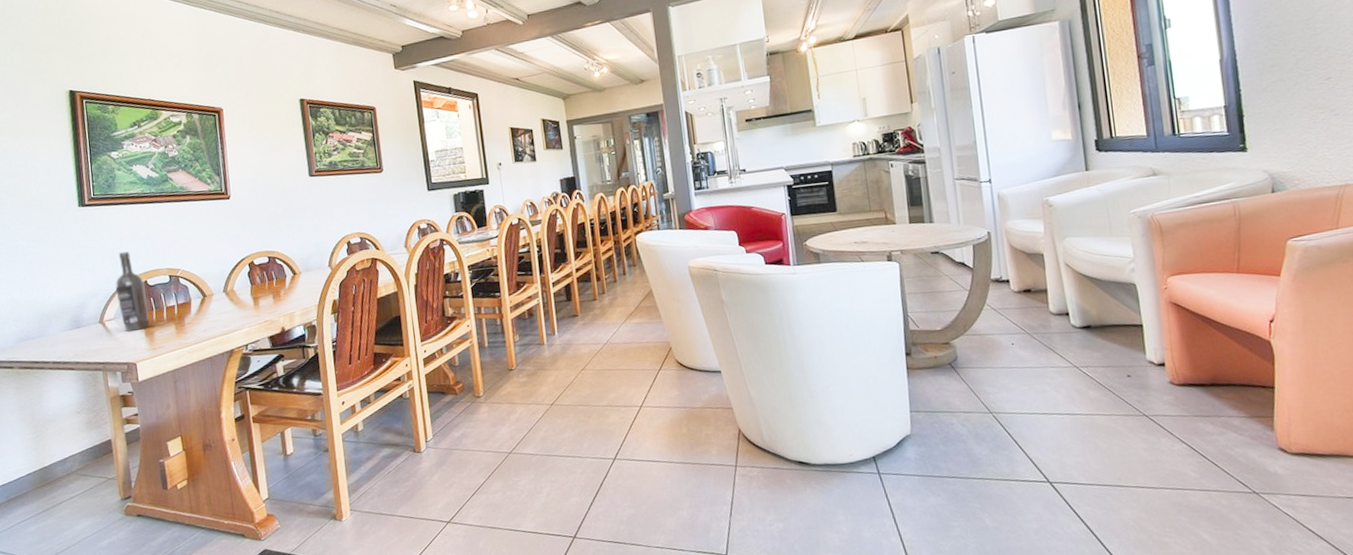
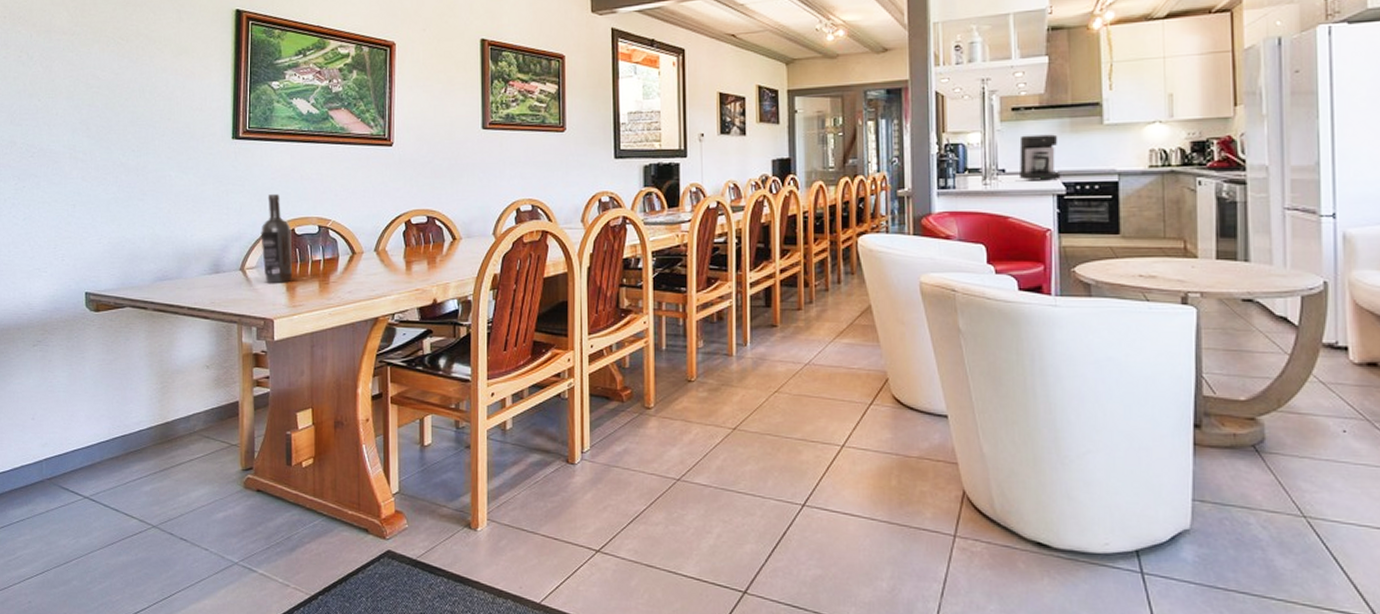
coffee maker: none [754,138,789,177] -> present [1018,134,1061,181]

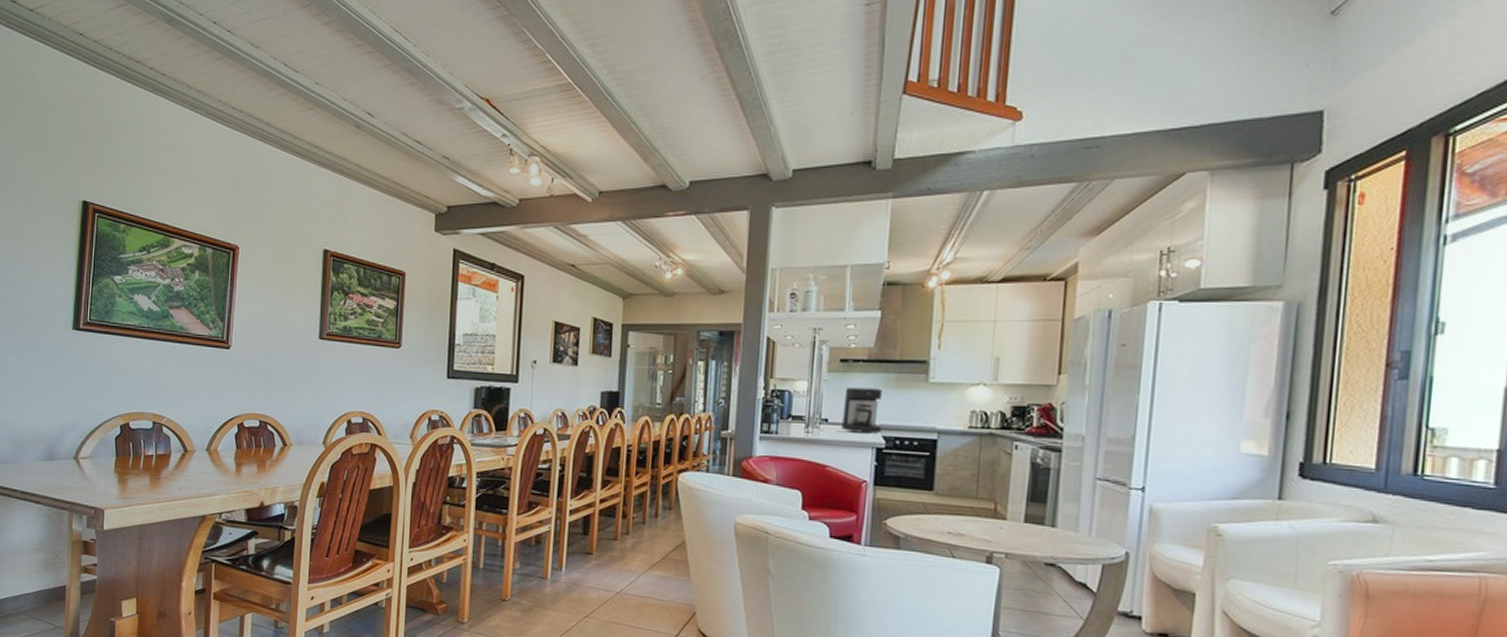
wine bottle: present [260,194,293,284] -> none [95,387,126,476]

